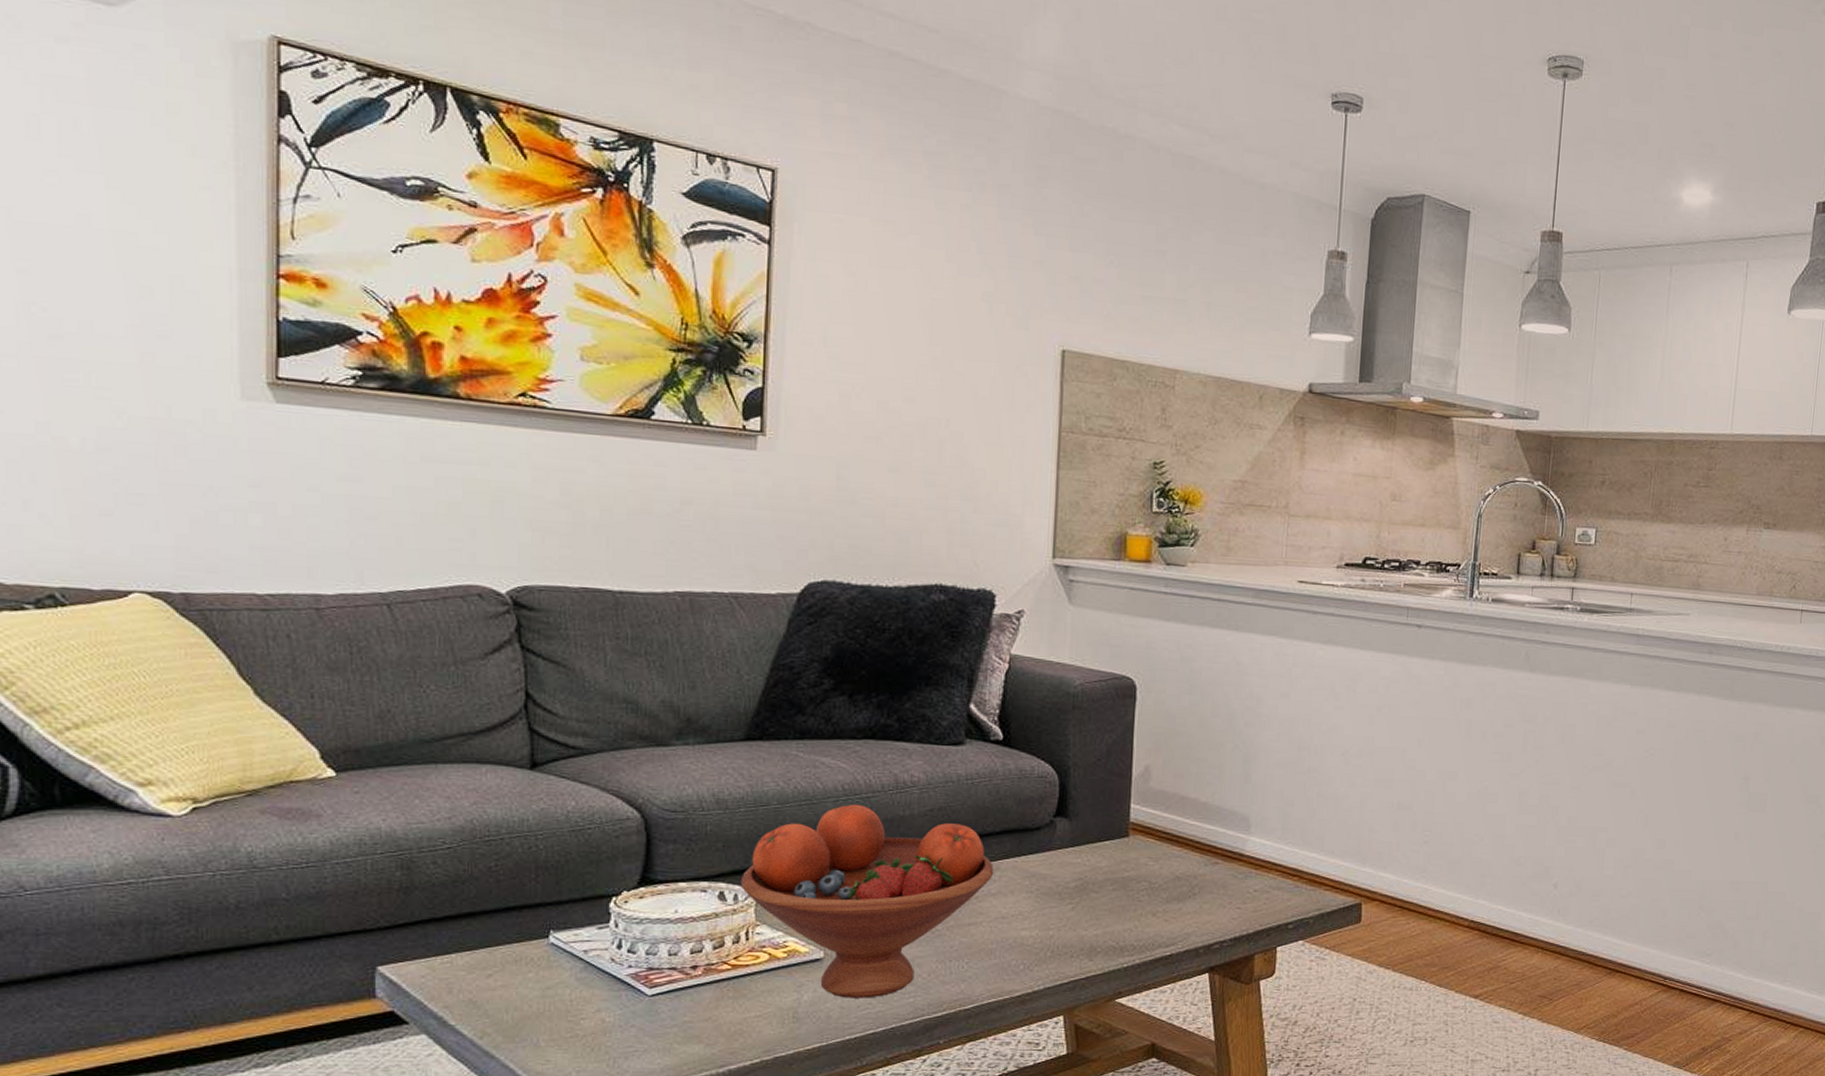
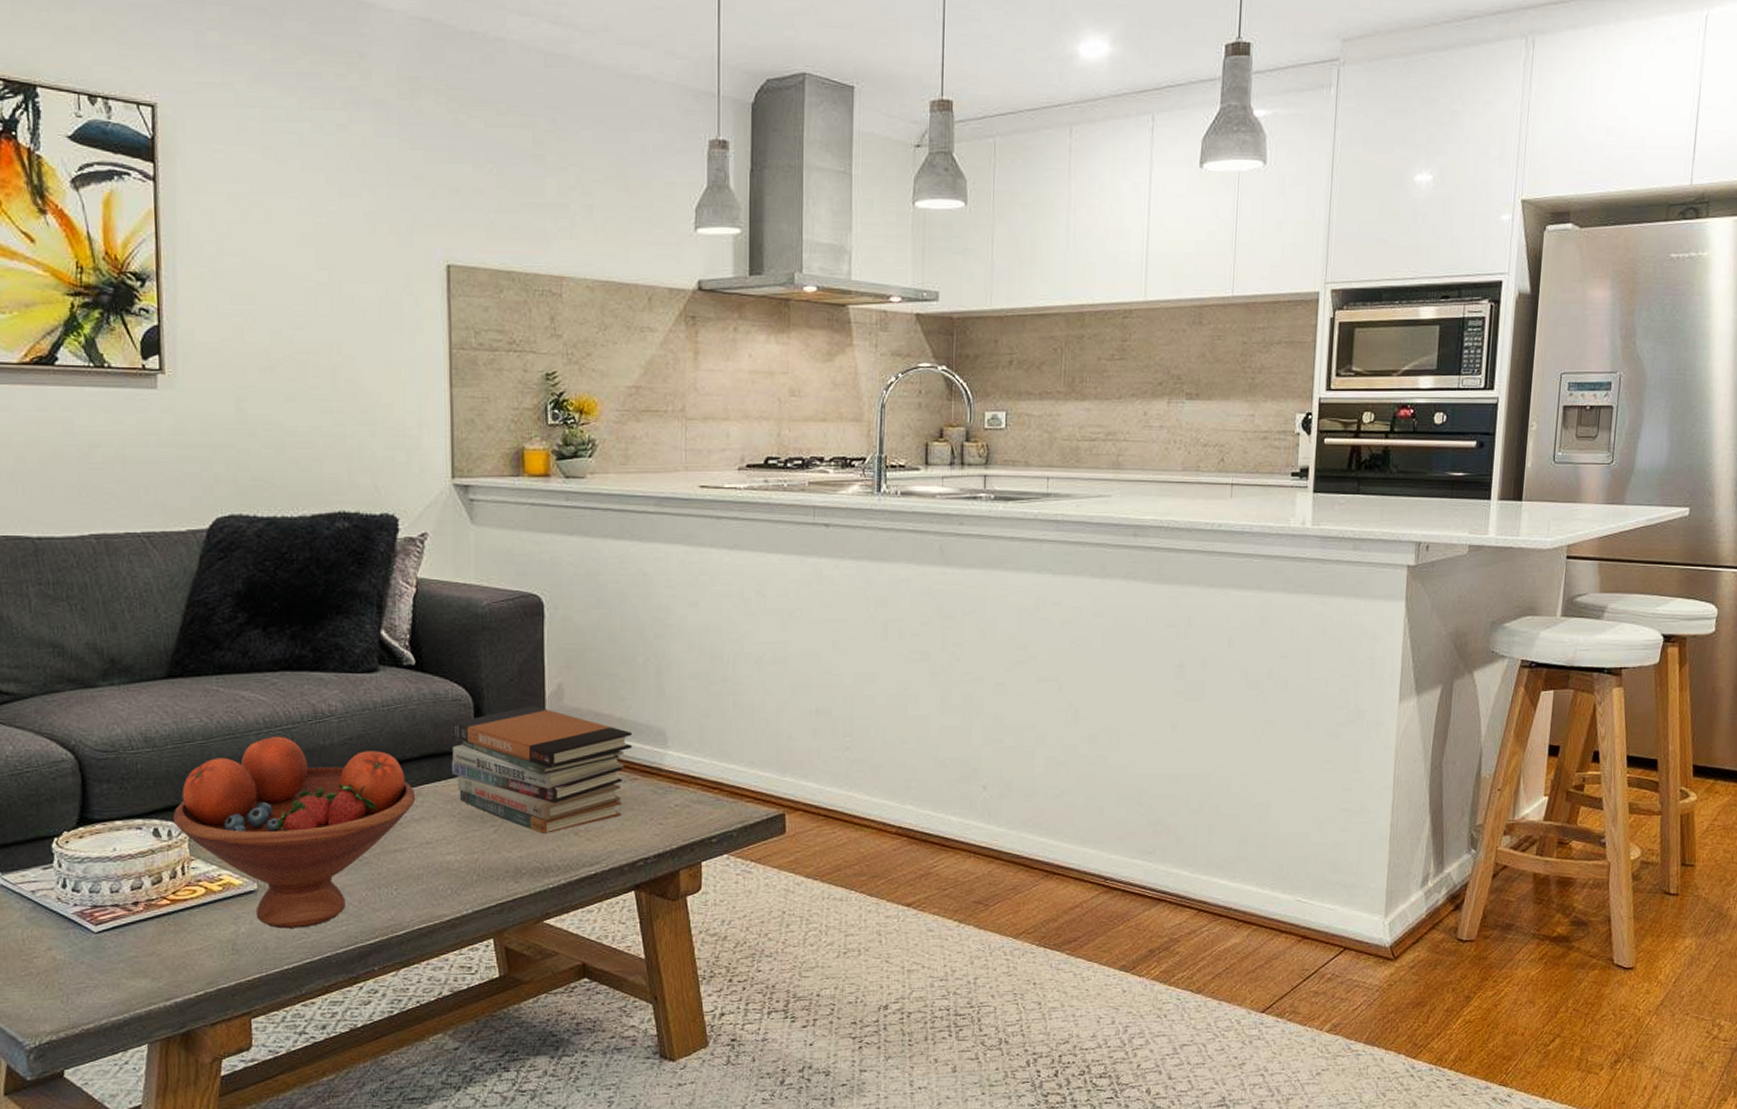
book stack: none [1032,786,1216,914] -> present [451,706,632,835]

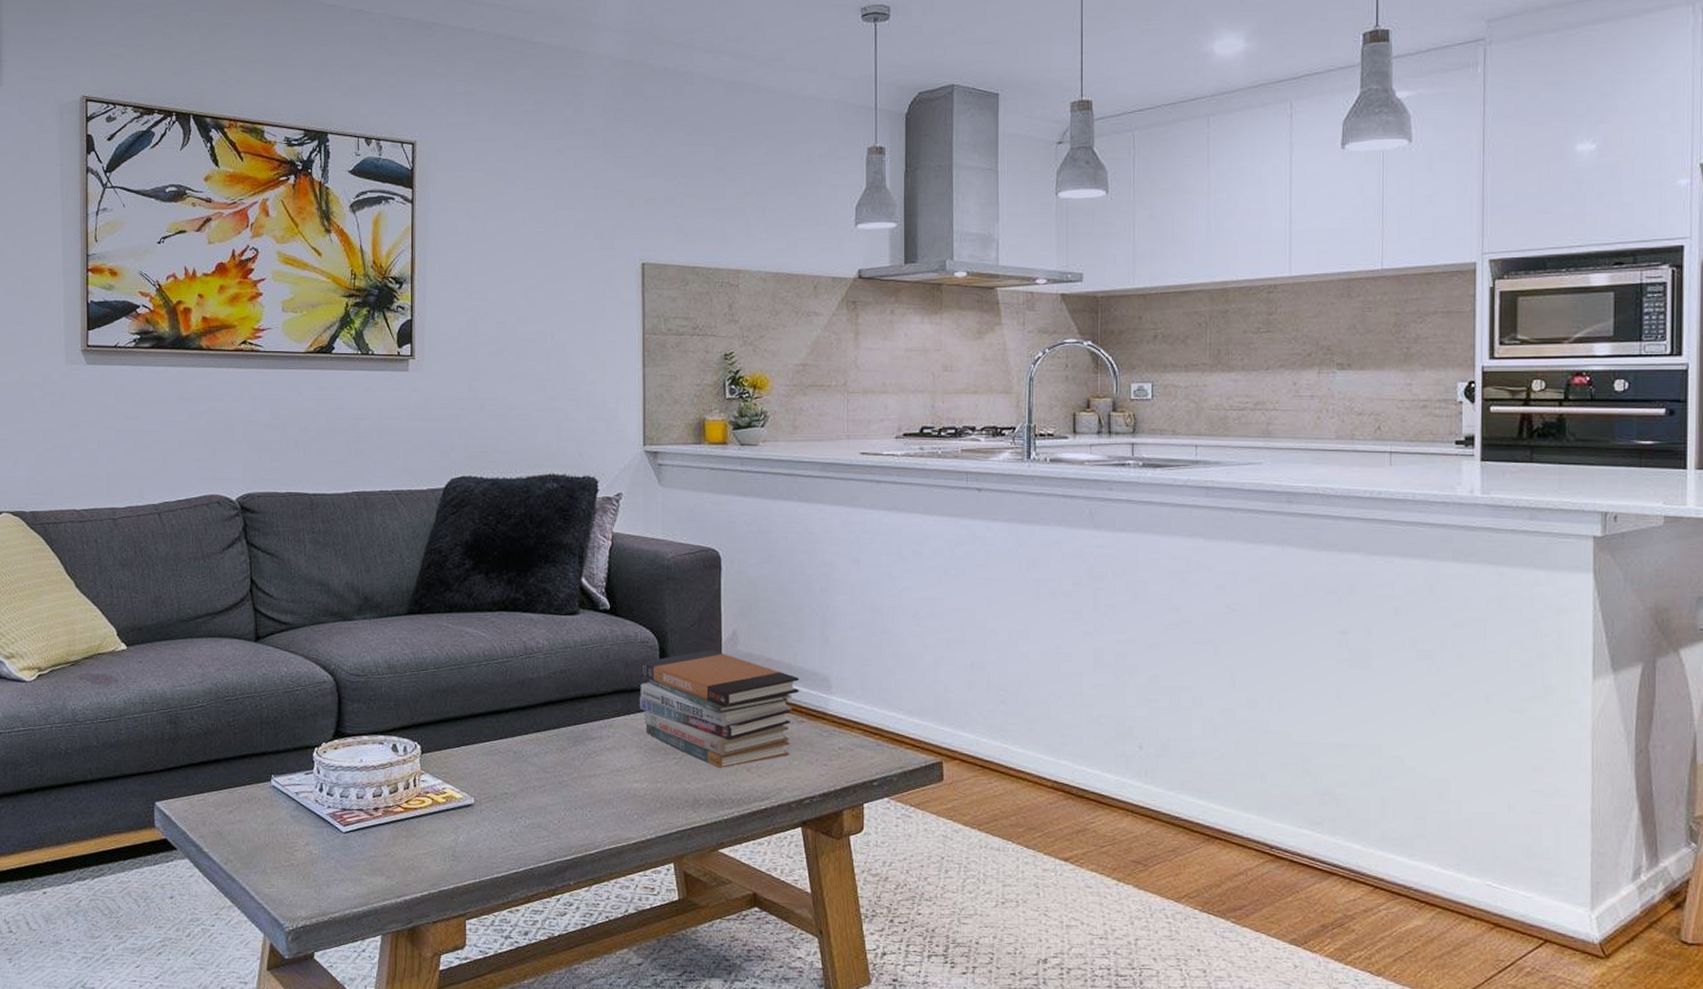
fruit bowl: present [173,736,416,929] -> none [408,668,608,841]

